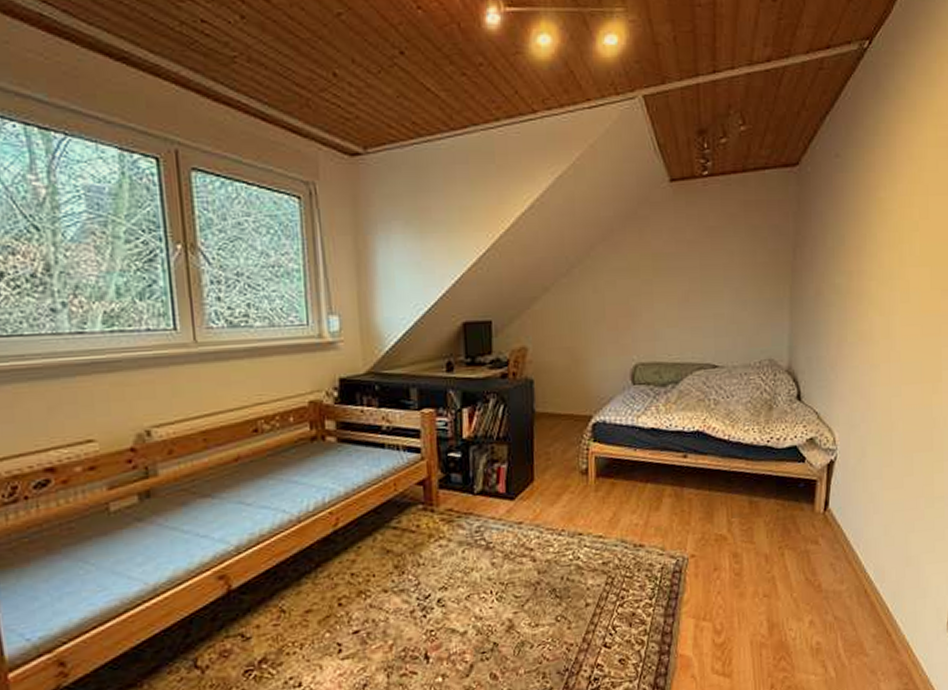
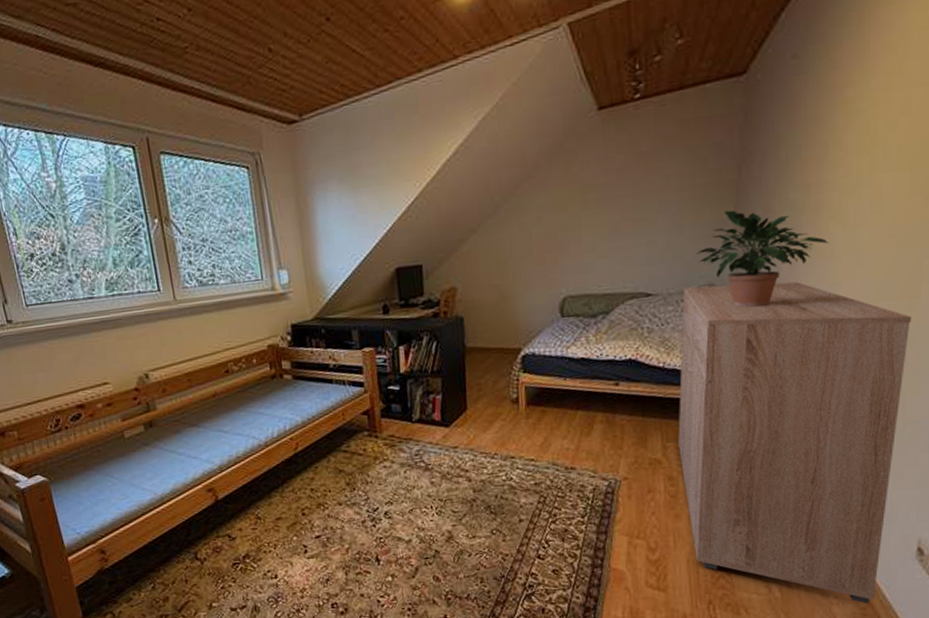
dresser: none [742,360,936,679] -> present [678,282,913,604]
potted plant: none [758,289,869,384] -> present [697,210,829,308]

